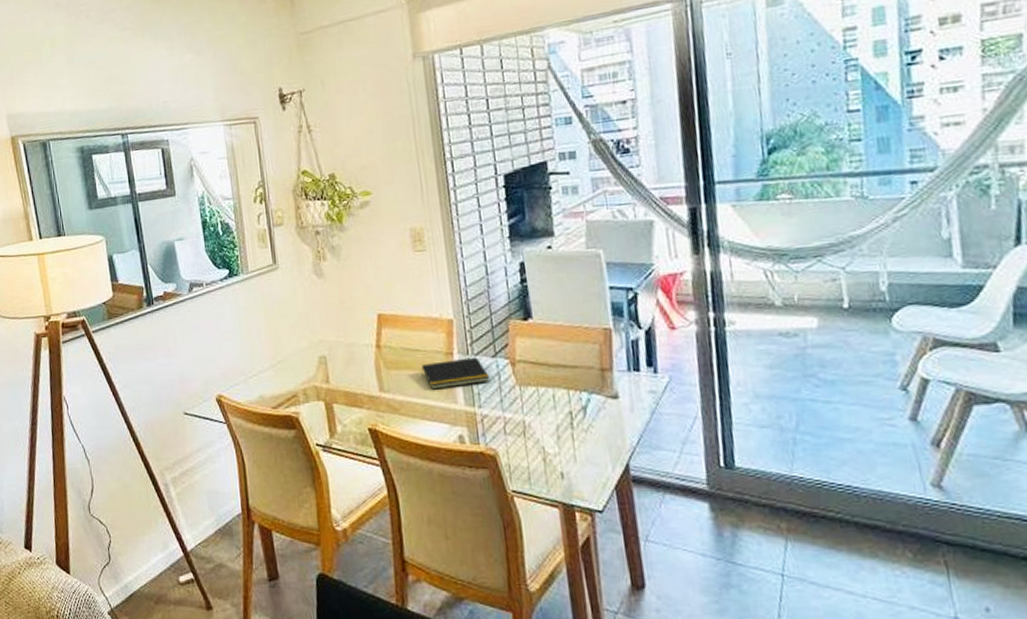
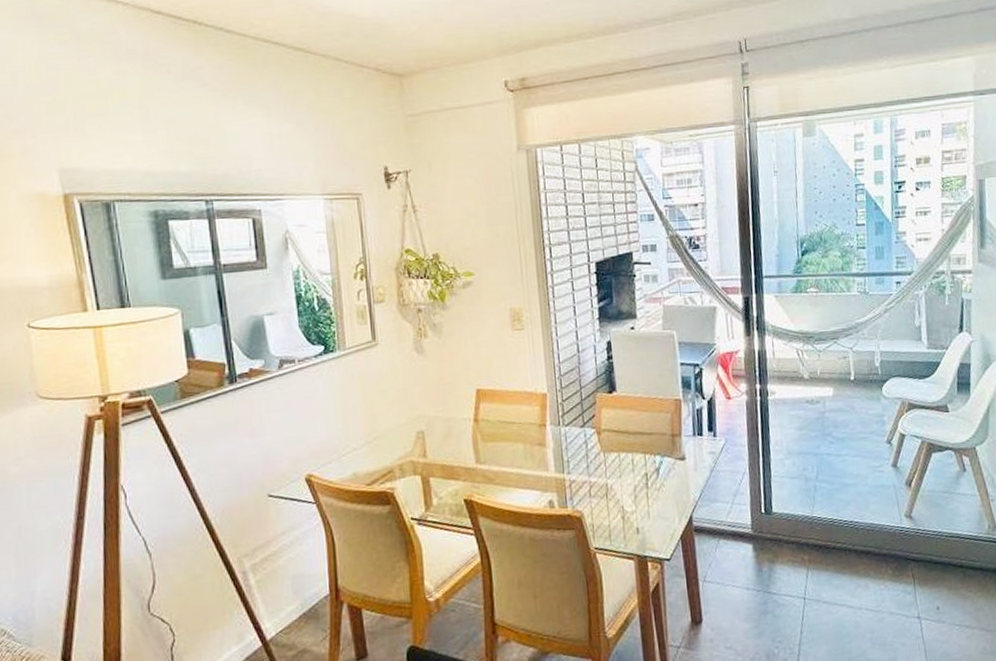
notepad: present [421,357,491,390] -> none [516,427,579,459]

